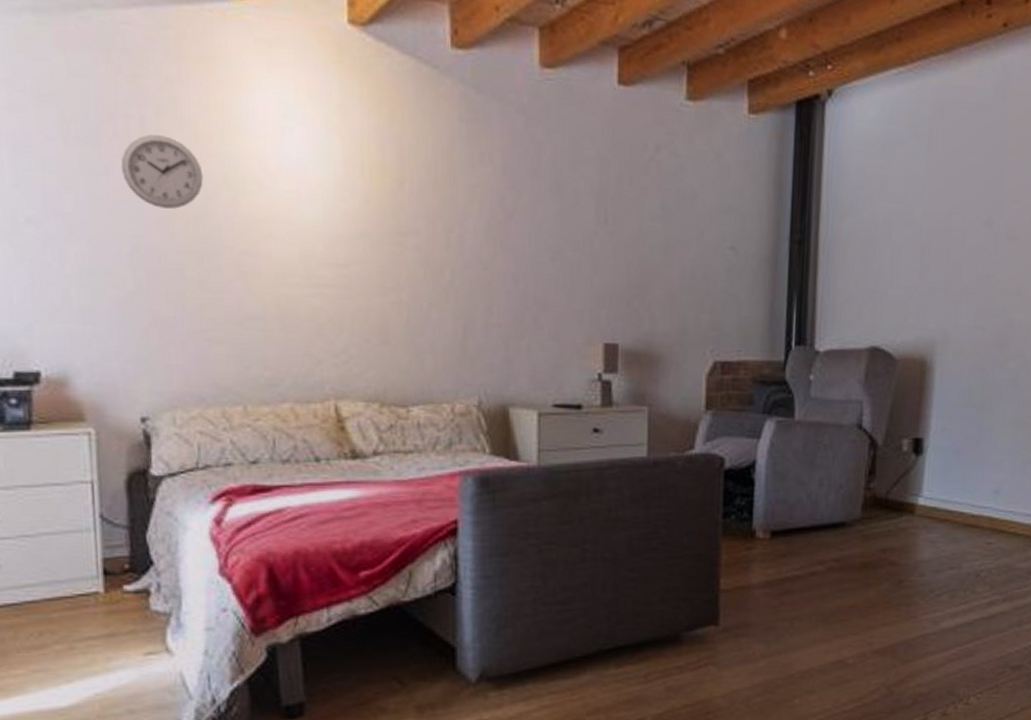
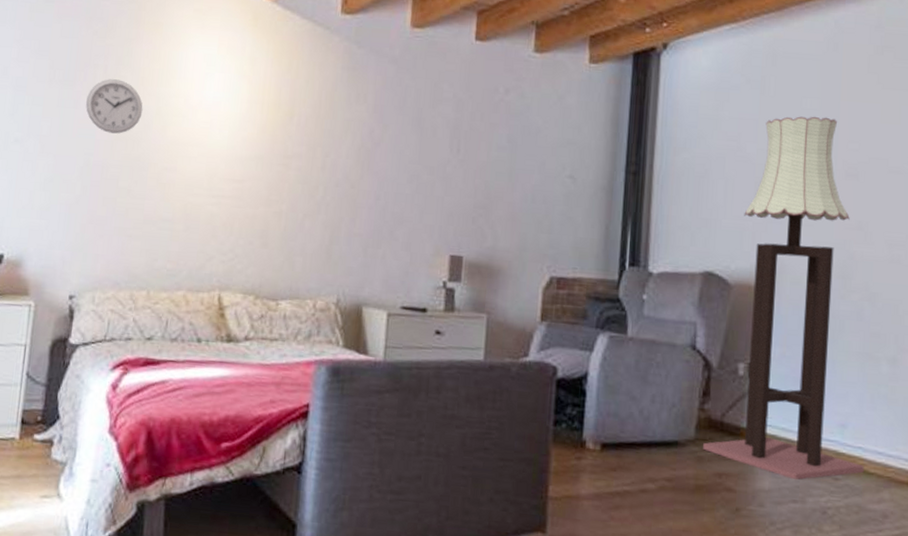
floor lamp: none [869,174,1014,547] -> present [703,116,865,480]

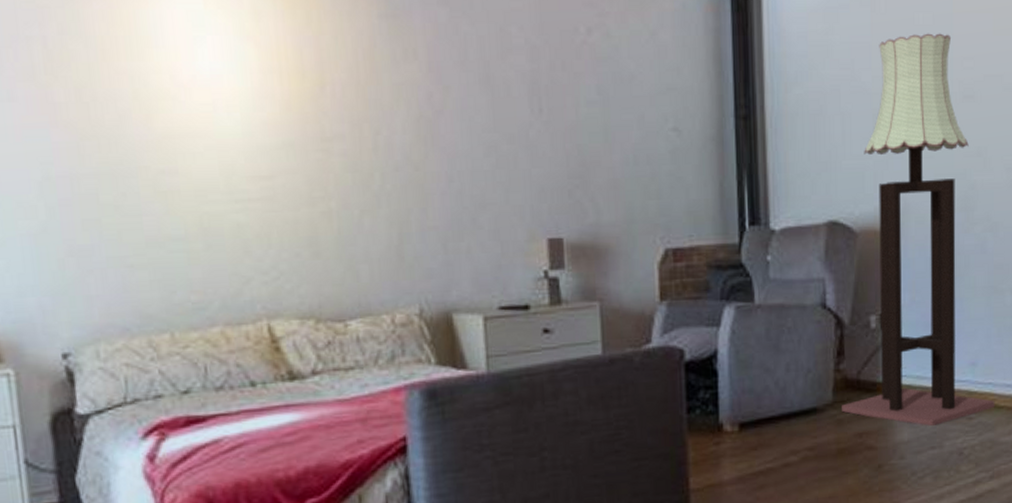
wall clock: present [85,79,143,134] -> none [24,55,114,131]

